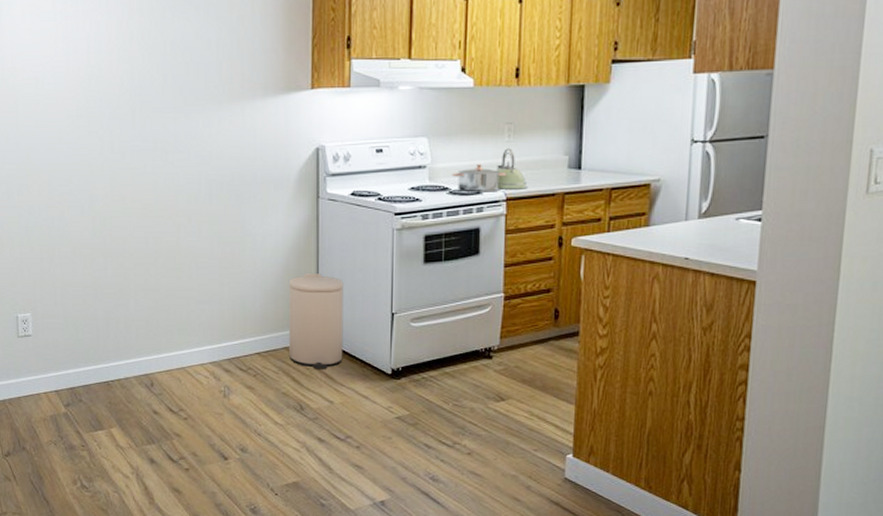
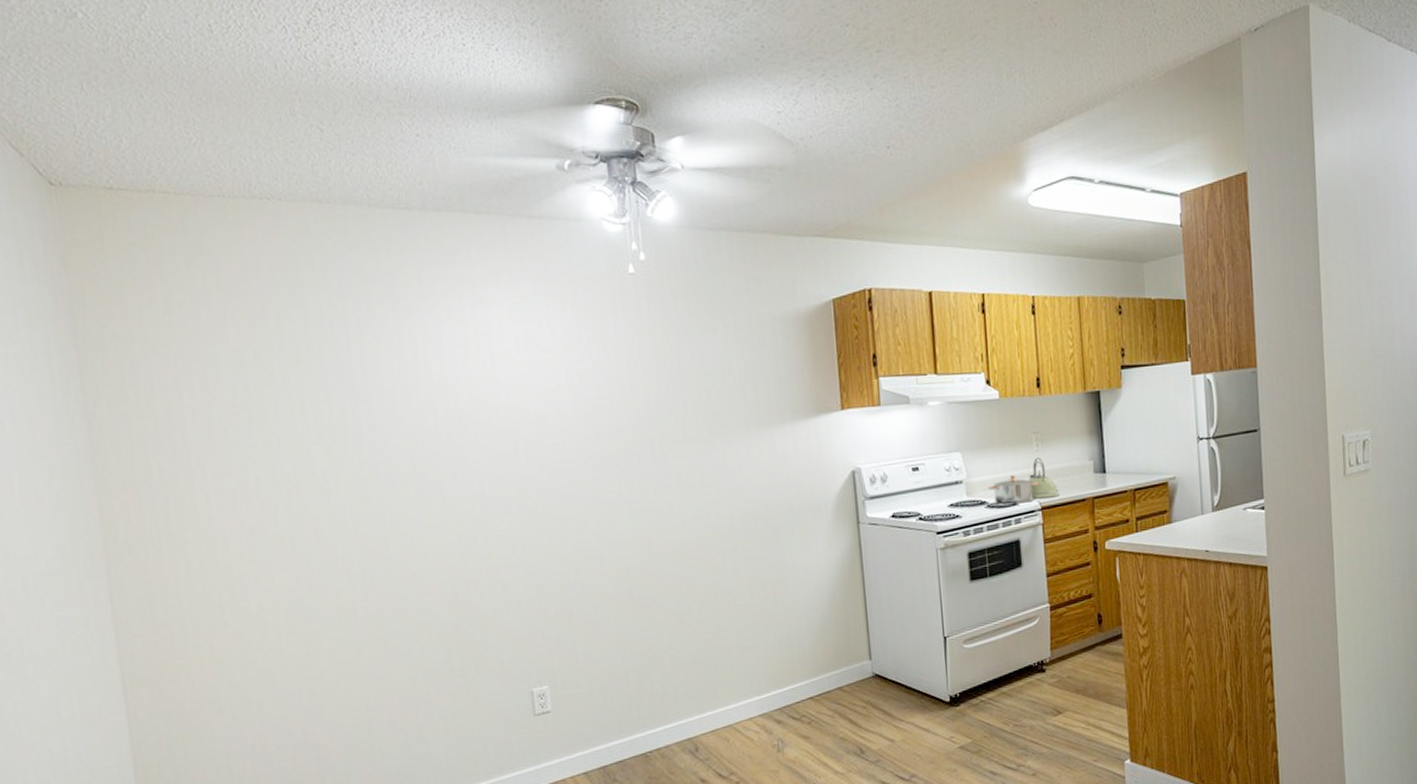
pedal bin: present [288,274,344,369] -> none [836,603,900,707]

